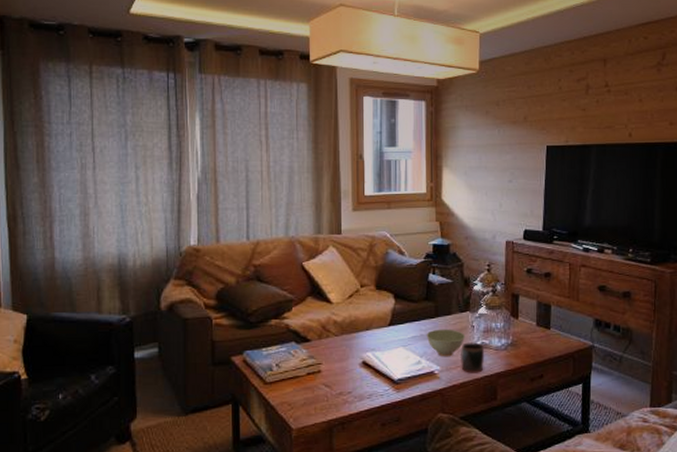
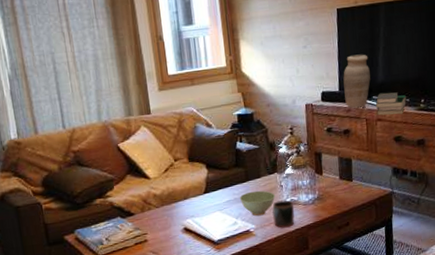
vase: none [548,195,577,252] -> present [343,54,371,109]
books: none [580,237,614,262] -> present [375,92,407,116]

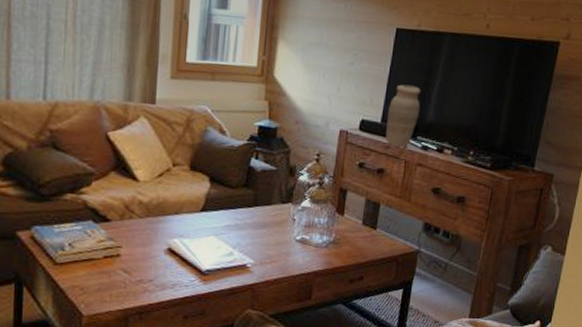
bowl: present [239,190,276,216] -> none [241,219,285,251]
mug: present [272,200,295,228] -> none [276,236,304,270]
books: present [375,92,407,116] -> none [418,134,455,164]

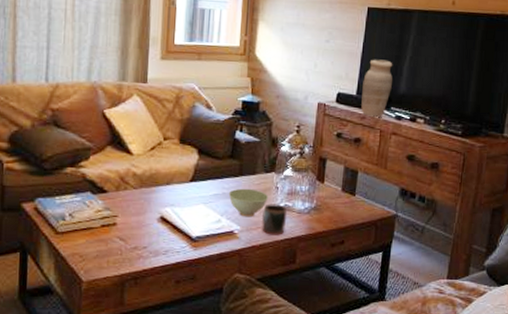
bowl: none [241,219,285,251] -> present [228,188,269,217]
mug: none [276,236,304,270] -> present [261,204,288,235]

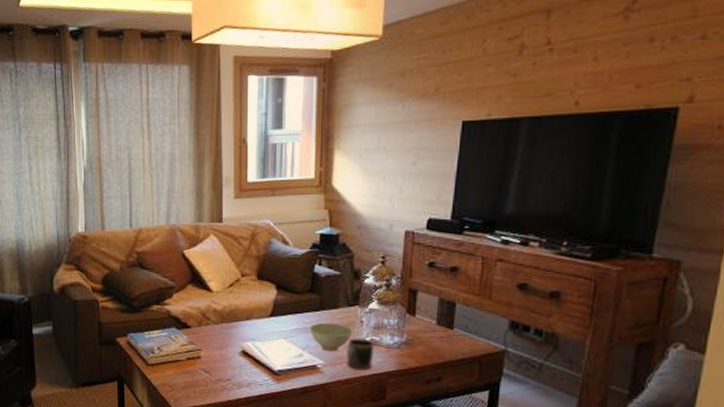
vase: present [361,59,393,118] -> none [457,178,497,244]

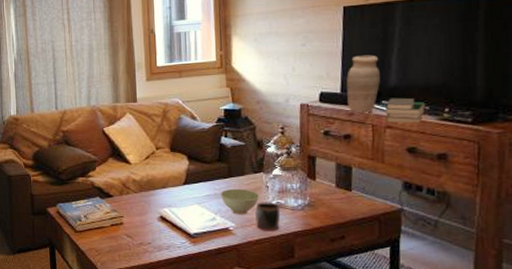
vase: none [457,178,497,244] -> present [346,55,380,113]
books: none [497,228,543,257] -> present [384,97,426,123]

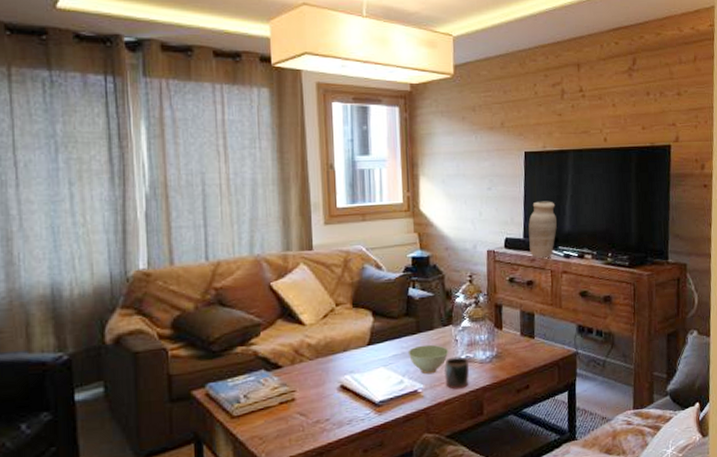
books: present [384,97,426,123] -> none [561,243,594,268]

